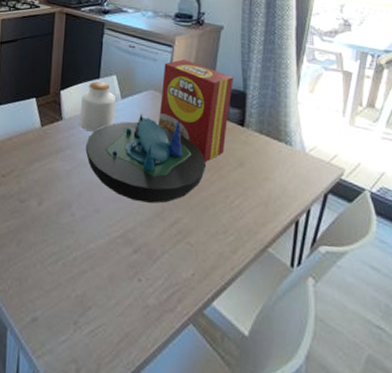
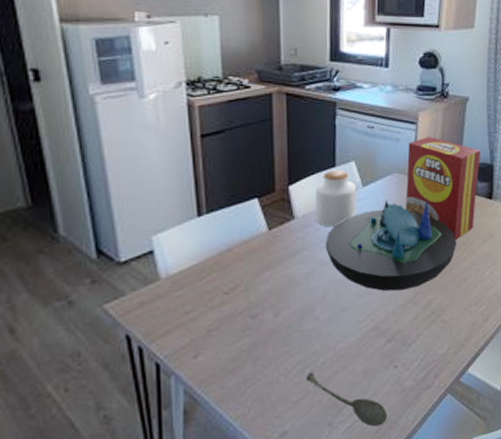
soupspoon: none [58,265,128,339] -> present [305,372,387,427]

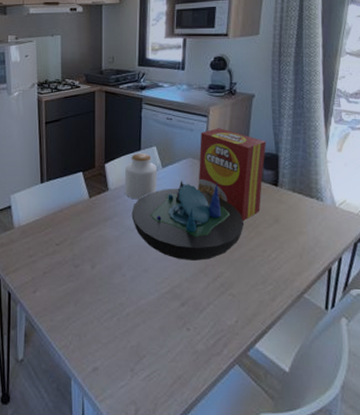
soupspoon: present [305,372,387,427] -> none [113,320,180,381]

